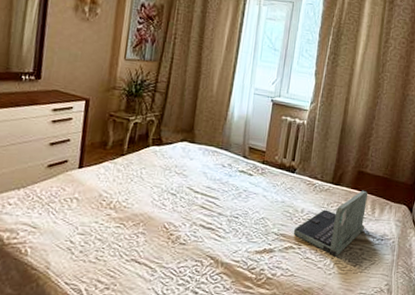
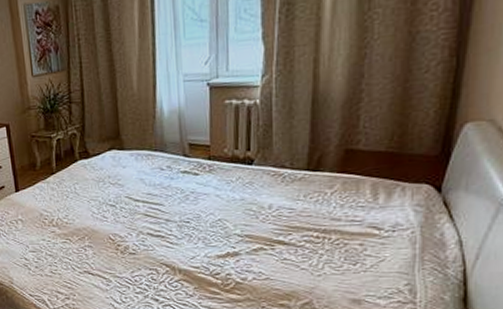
laptop: present [293,190,369,257] -> none [261,172,372,255]

